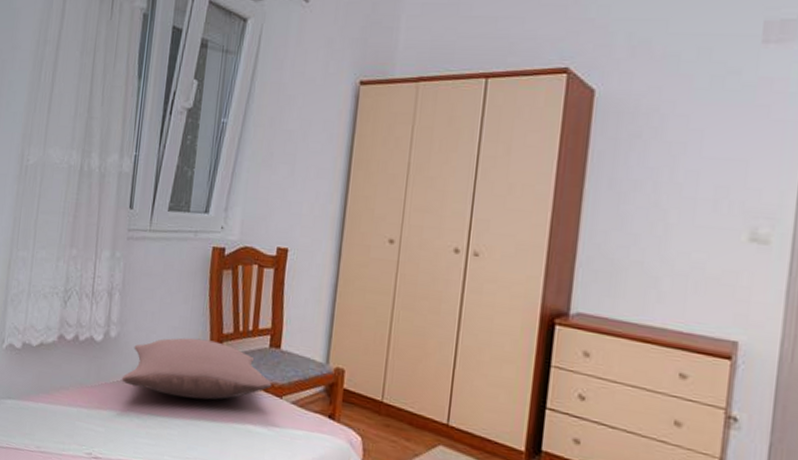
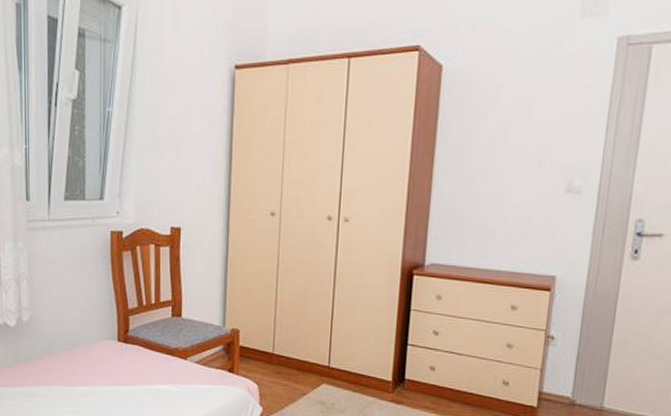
pillow: present [121,337,272,400] -> none [39,315,177,369]

